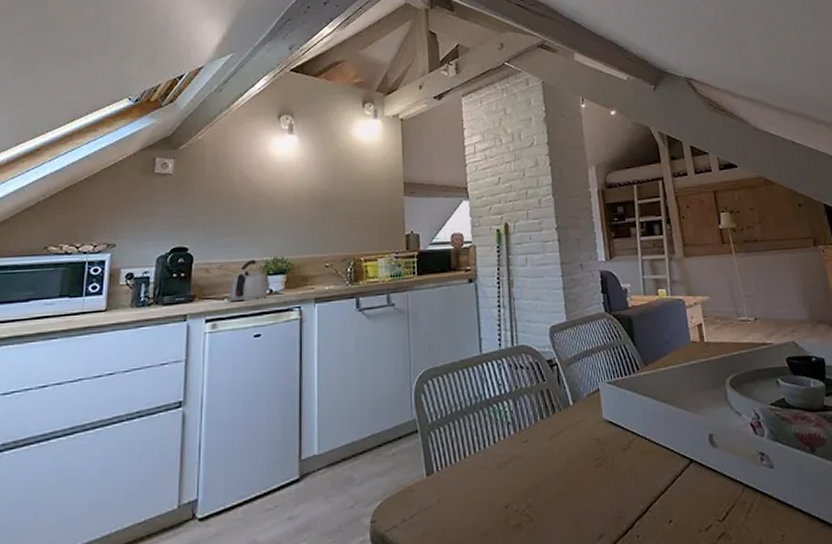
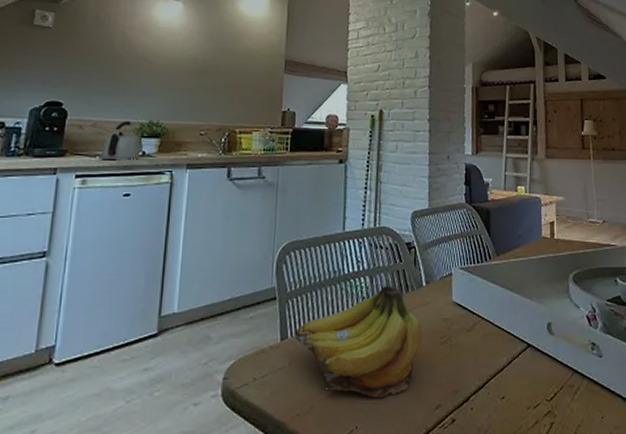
fruit: none [440,407,576,531] -> present [294,285,424,397]

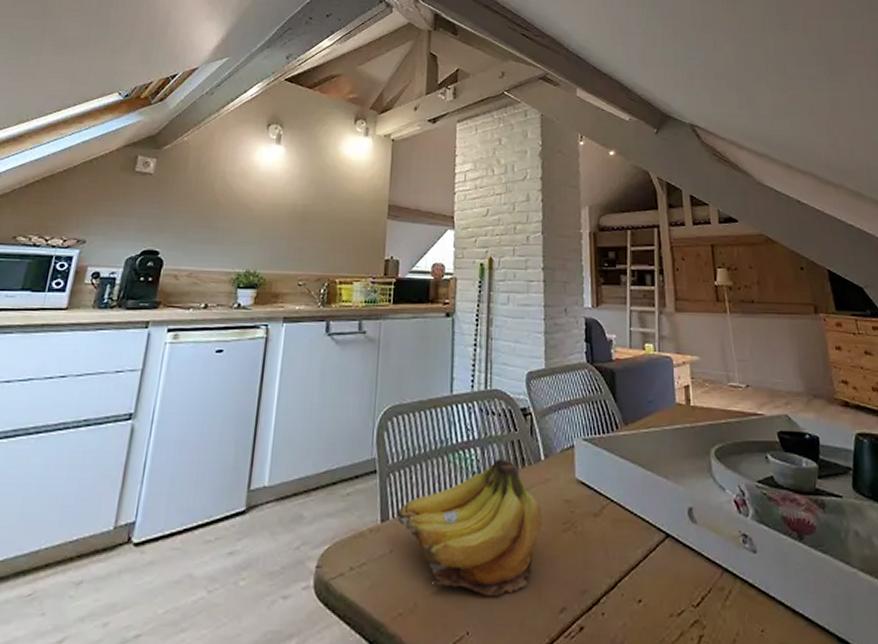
kettle: present [100,120,140,161] -> none [194,270,235,314]

